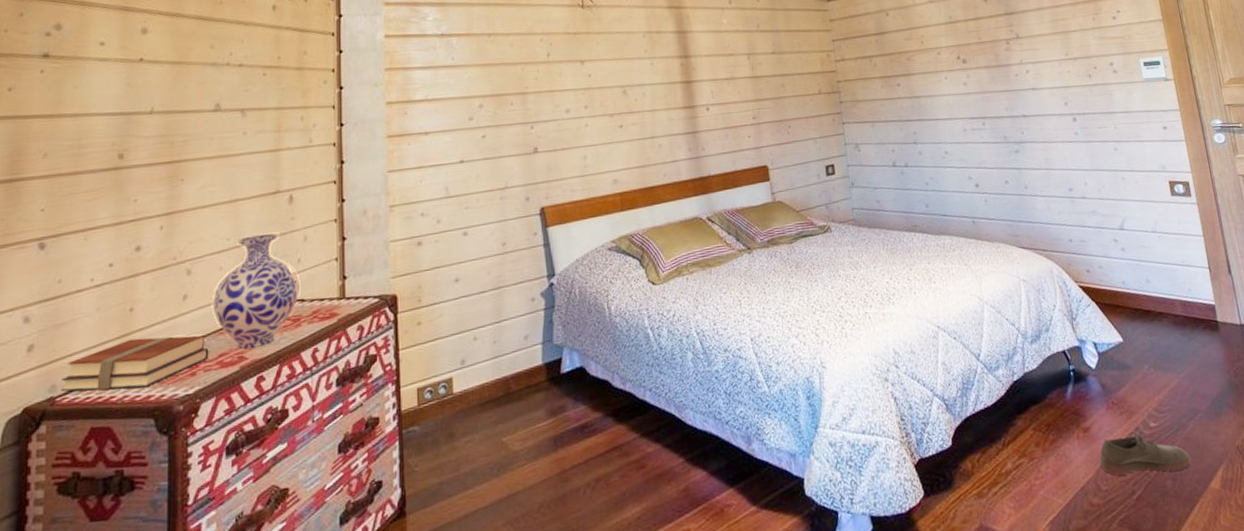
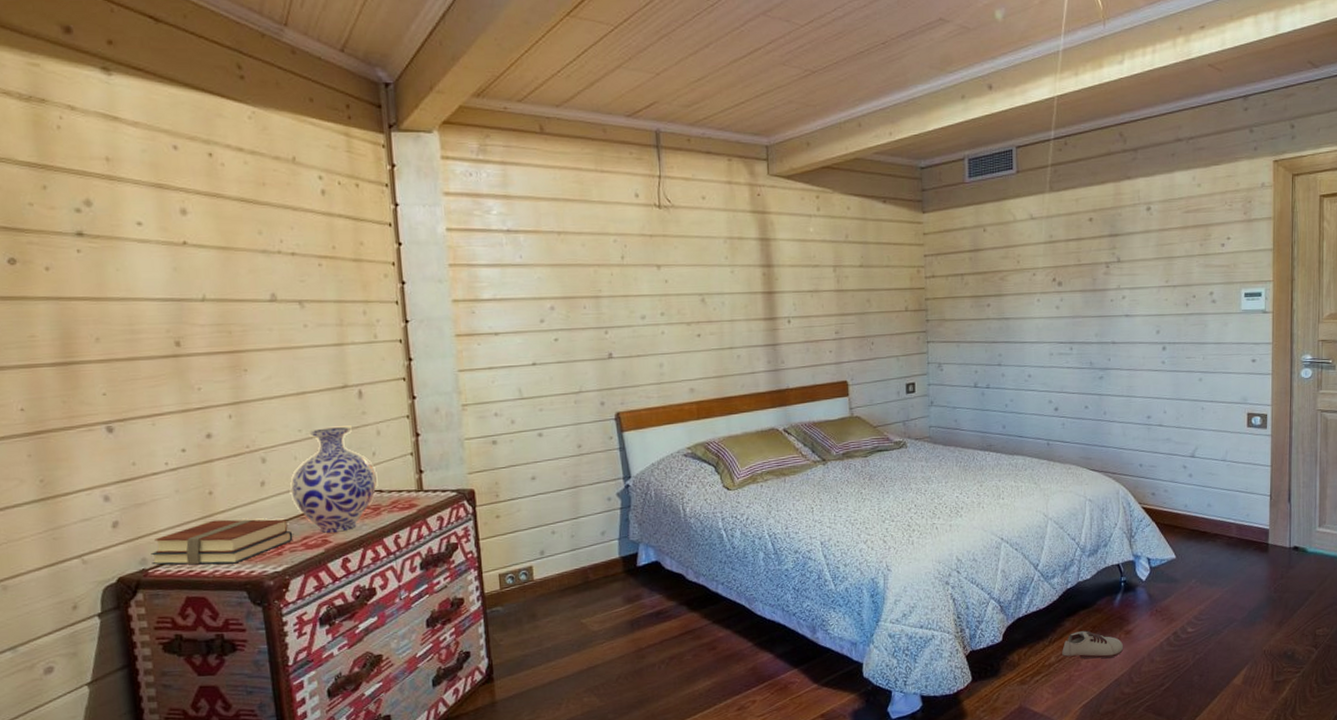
shoe: none [1018,429,1085,464] -> present [1062,630,1124,659]
shoe: present [1099,431,1192,476] -> none [1136,635,1220,671]

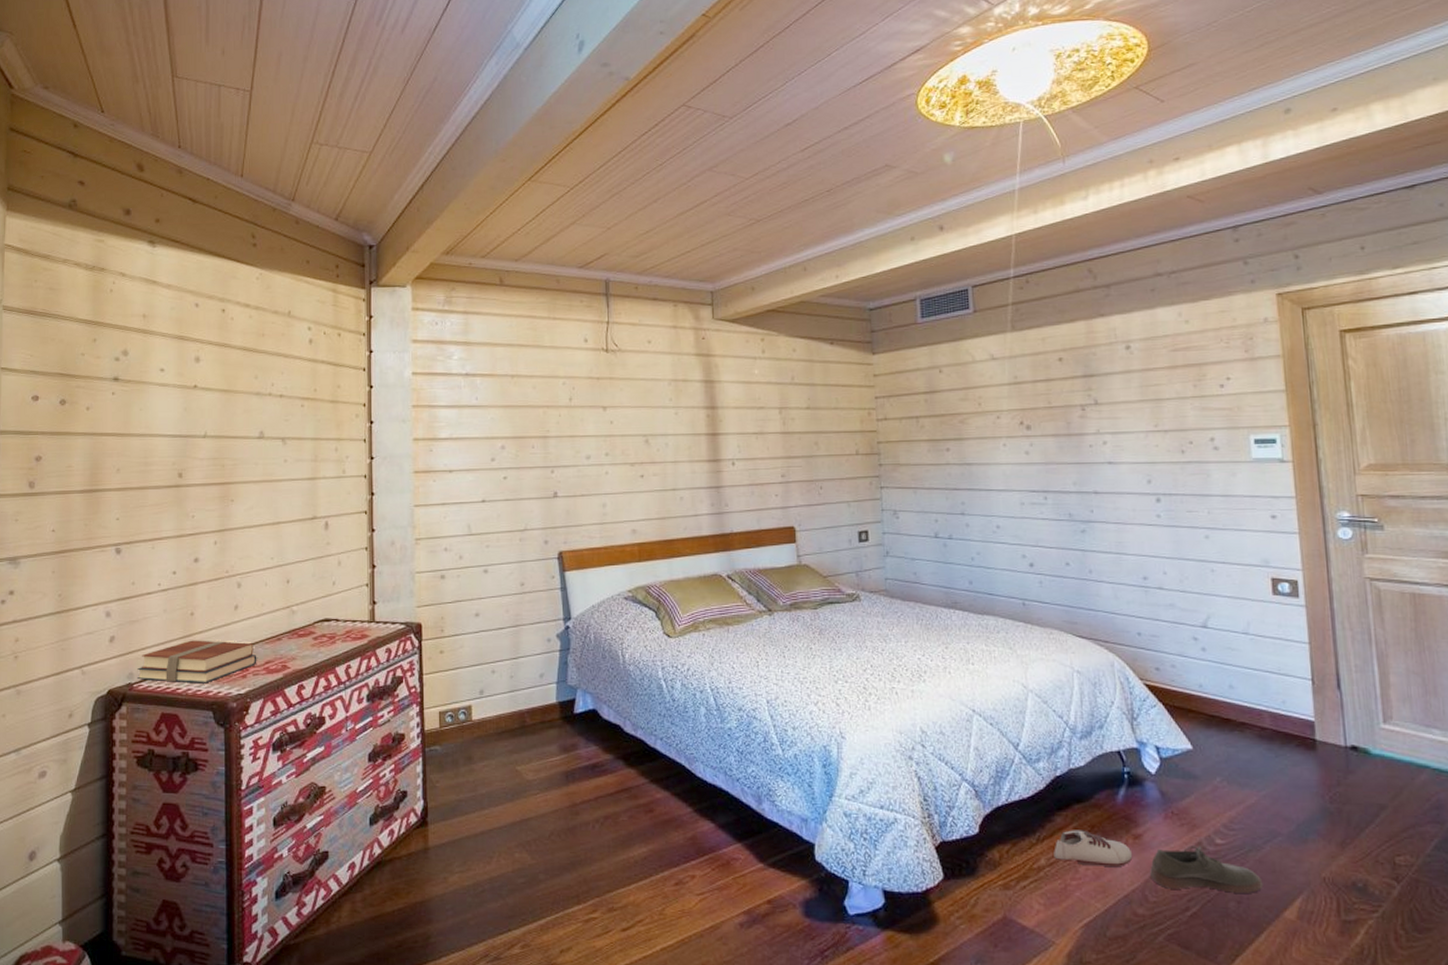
vase: present [291,427,377,533] -> none [259,556,334,658]
shoe: none [1136,635,1220,671] -> present [1150,845,1264,893]

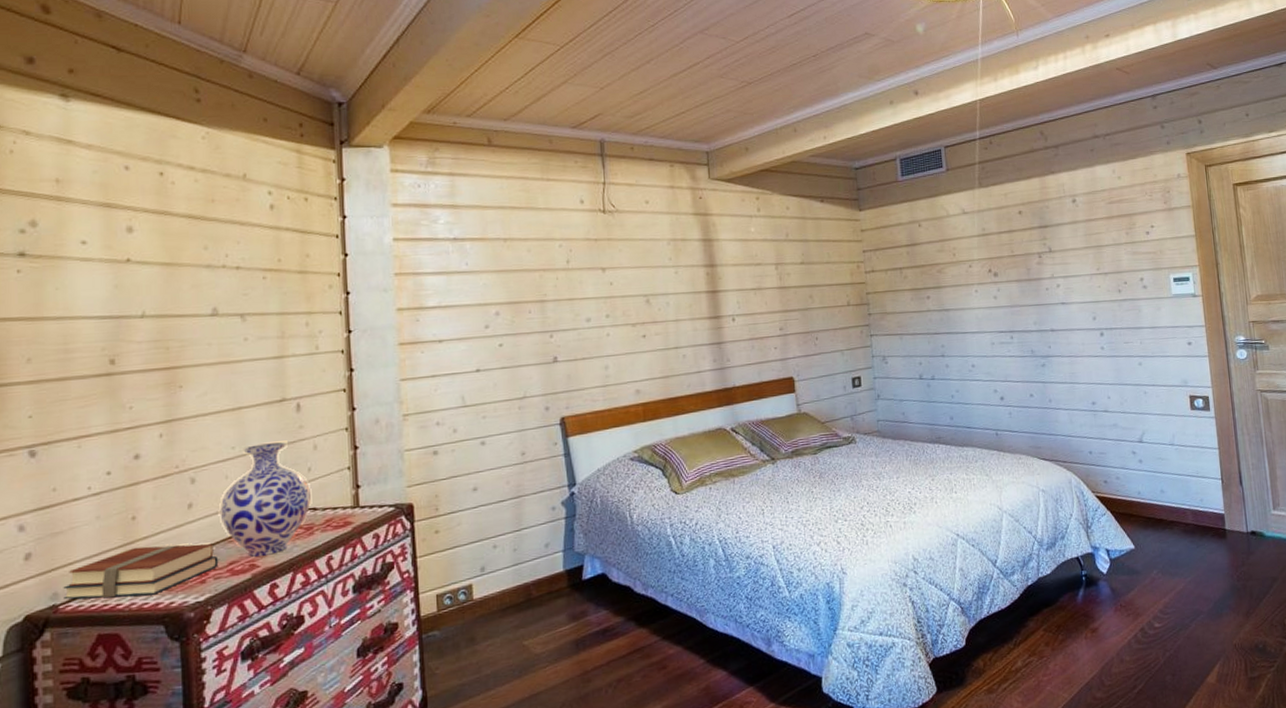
vase: none [259,556,334,658] -> present [219,442,311,557]
shoe: present [1053,830,1133,868] -> none [1028,630,1091,662]
shoe: present [1150,845,1264,893] -> none [1105,631,1191,672]

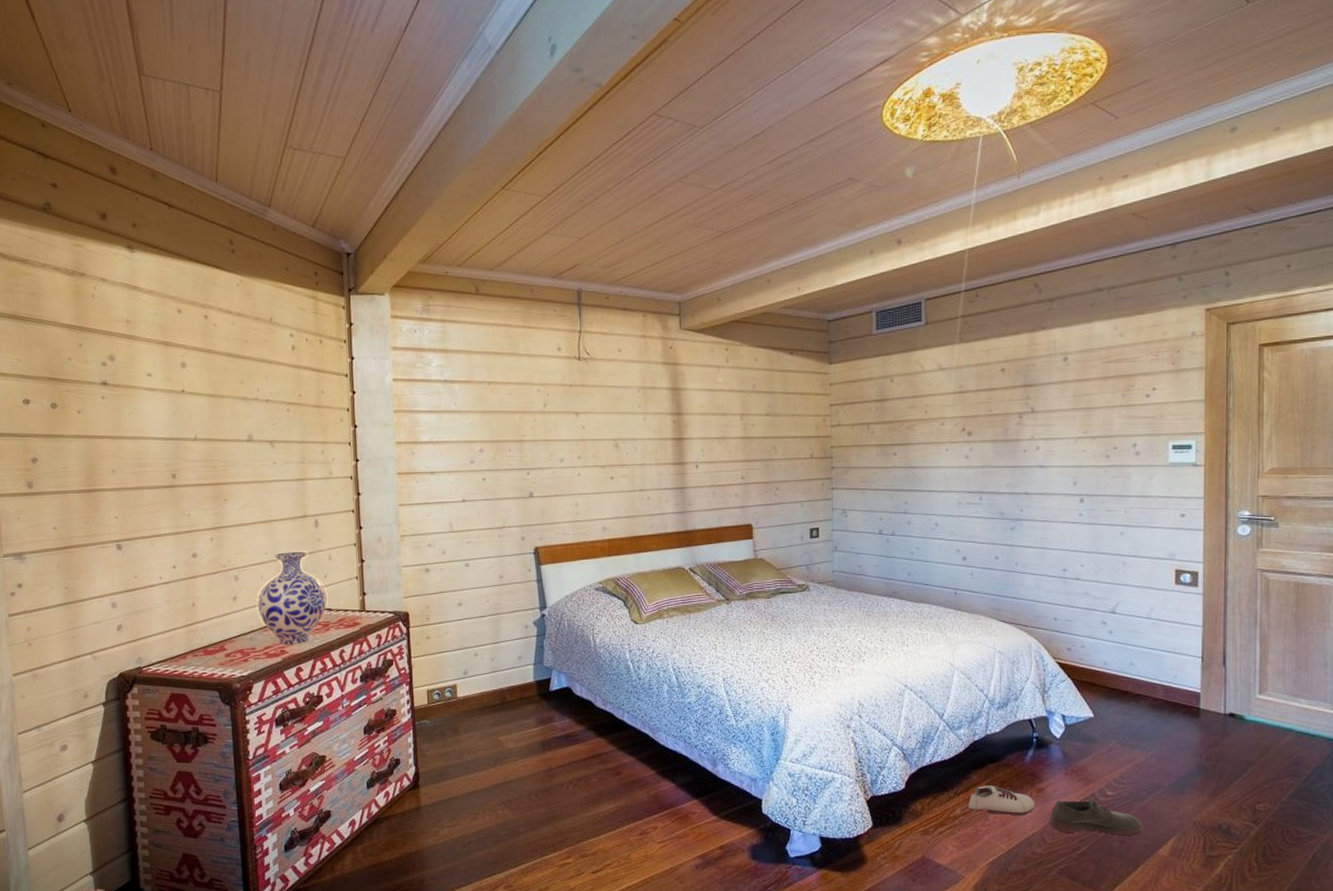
books: present [63,543,219,600] -> none [145,628,257,667]
shoe: none [1028,630,1091,662] -> present [968,785,1036,816]
shoe: none [1105,631,1191,672] -> present [1049,797,1144,835]

